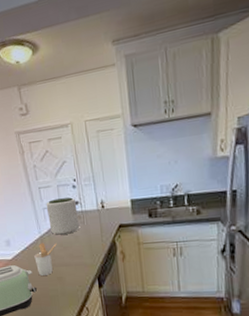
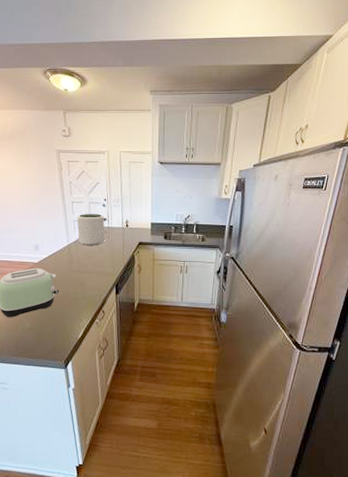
utensil holder: present [34,242,57,276] -> none [60,250,83,280]

